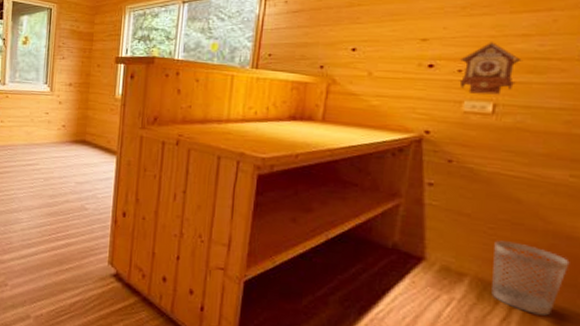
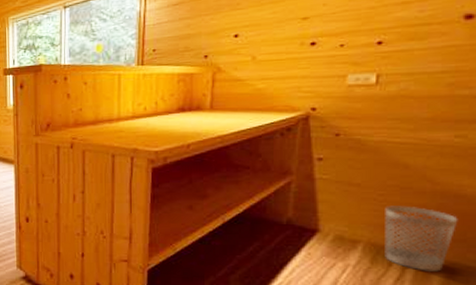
cuckoo clock: present [459,42,524,95] -> none [342,13,404,67]

